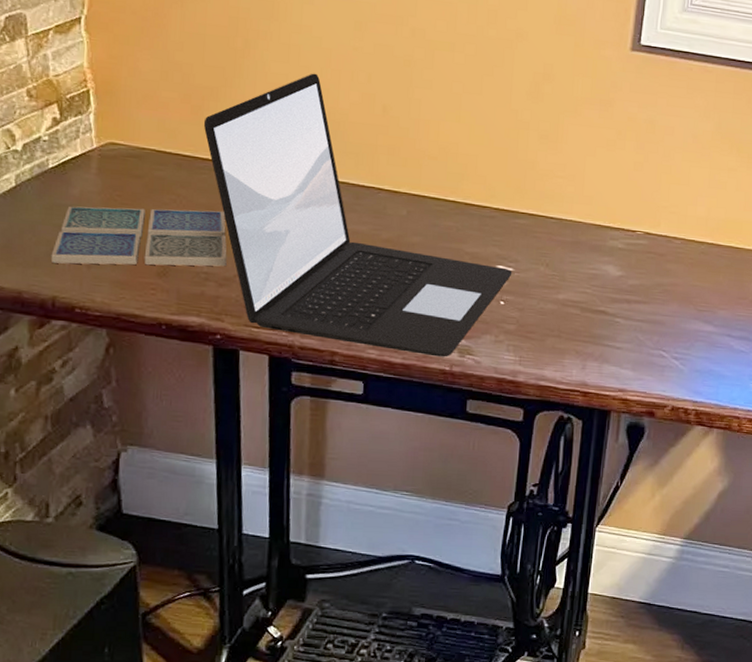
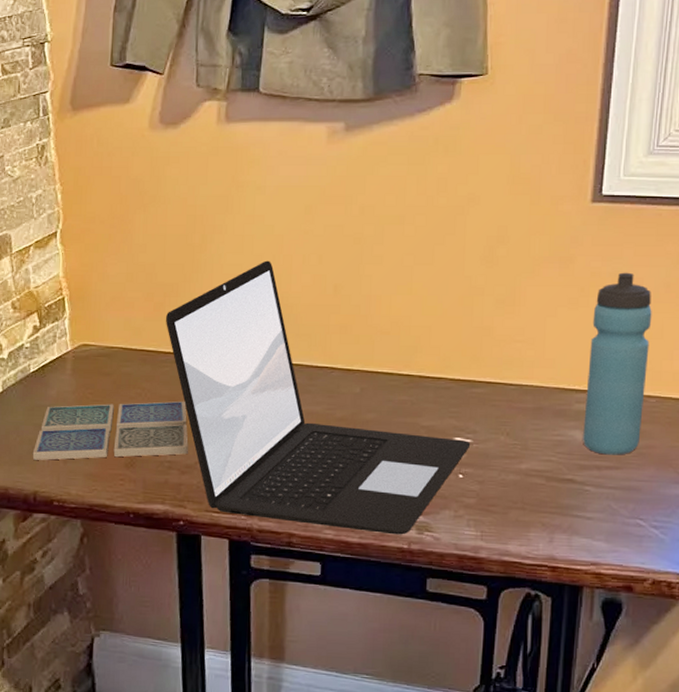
water bottle: none [615,120,681,291] -> present [583,272,652,455]

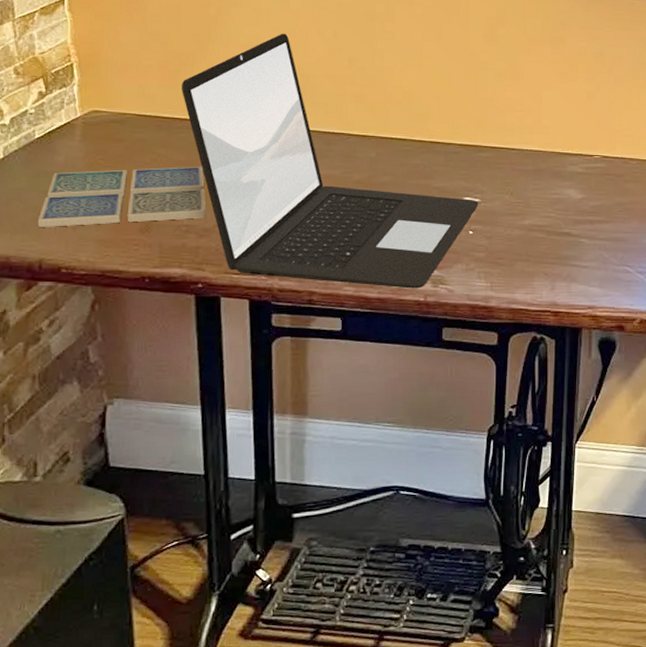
water bottle: present [583,272,652,455] -> none [577,52,630,211]

